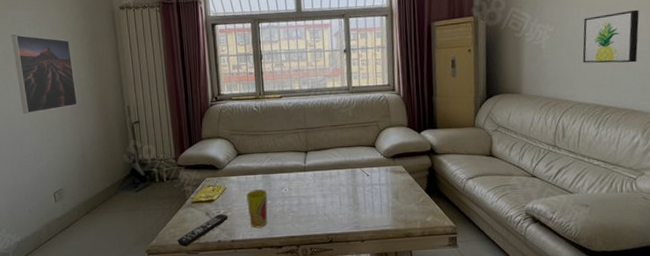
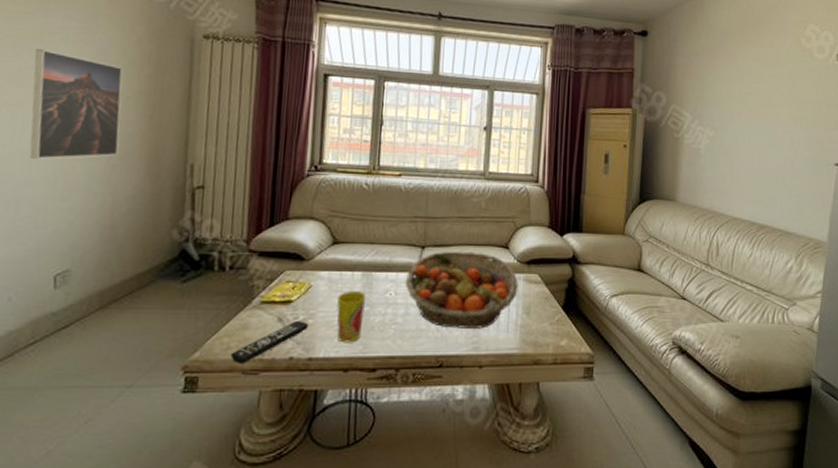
fruit basket: none [295,152,387,213] -> present [404,251,518,329]
wall art: present [582,9,639,64] -> none [741,124,797,180]

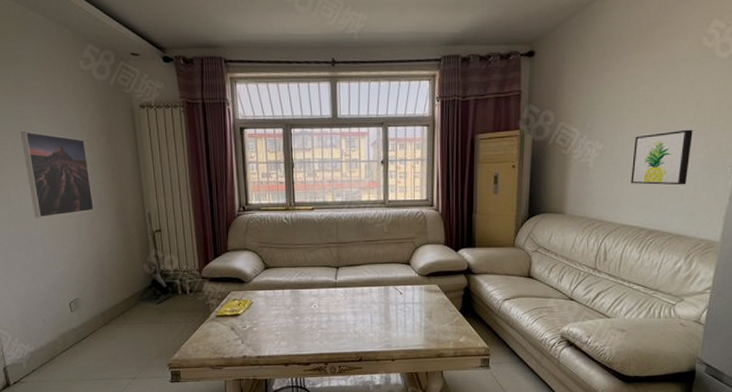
remote control: present [230,320,308,363] -> none [200,328,254,361]
cup: present [337,291,365,343] -> none [274,305,296,345]
fruit basket: present [404,251,518,329] -> none [325,269,421,331]
wall art: none [741,124,797,180] -> present [631,129,693,185]

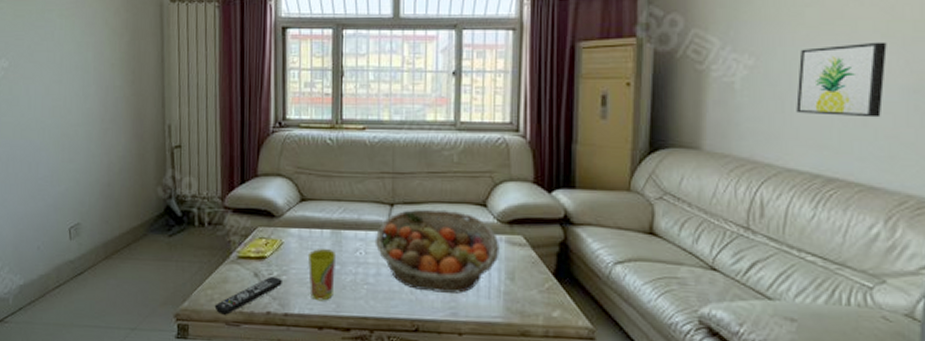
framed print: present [20,131,94,218] -> none [38,26,109,125]
remote control: none [200,328,254,361] -> present [214,275,282,315]
cup: none [274,305,296,345] -> present [308,249,335,301]
fruit basket: none [325,269,421,331] -> present [374,208,500,294]

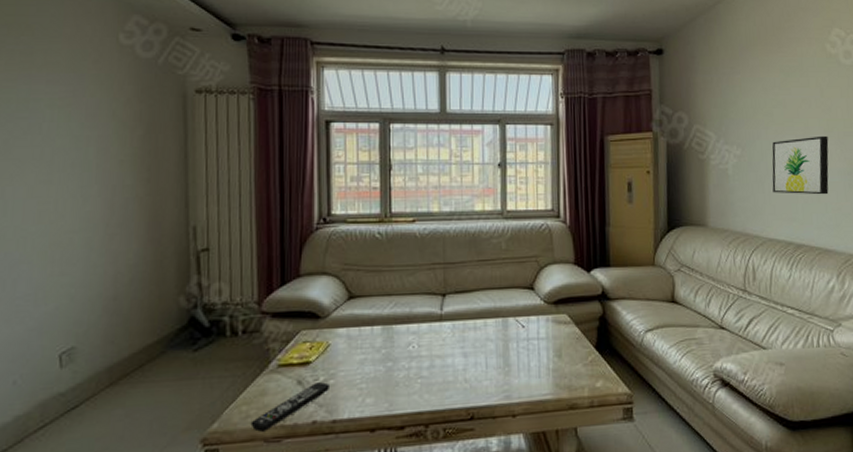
cup: present [308,249,335,301] -> none [358,346,387,402]
fruit basket: present [374,208,500,294] -> none [427,295,547,378]

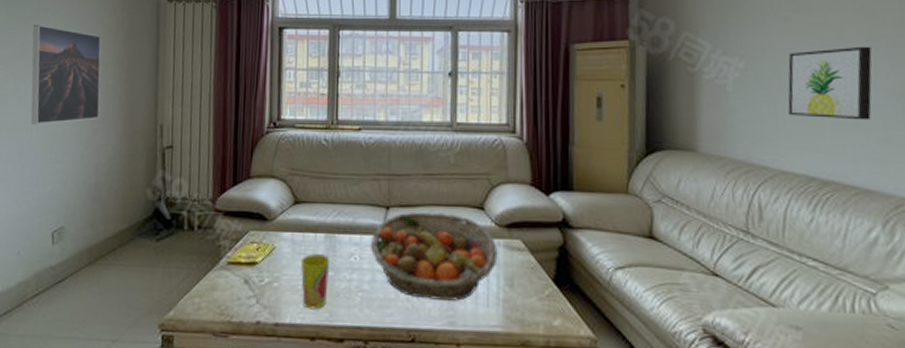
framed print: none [20,118,116,233] -> present [31,25,101,124]
remote control: present [250,381,329,432] -> none [201,282,273,325]
cup: none [358,346,387,402] -> present [301,254,329,310]
fruit basket: none [427,295,547,378] -> present [370,211,498,301]

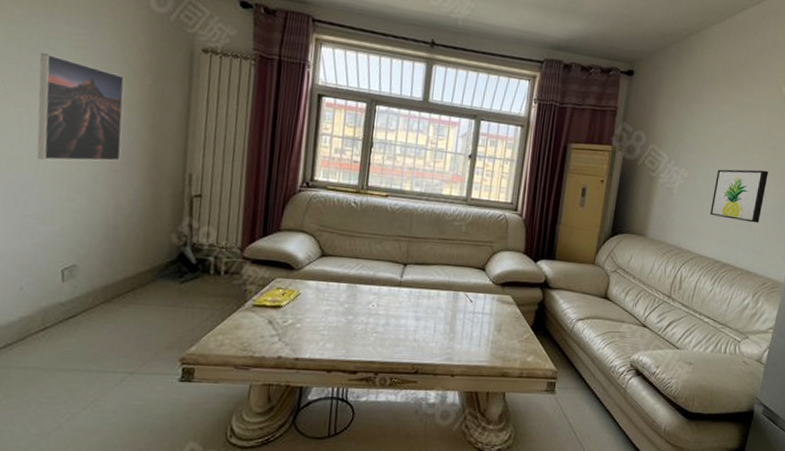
cup: present [301,254,329,310] -> none [322,300,350,347]
fruit basket: present [370,211,498,301] -> none [386,269,492,342]

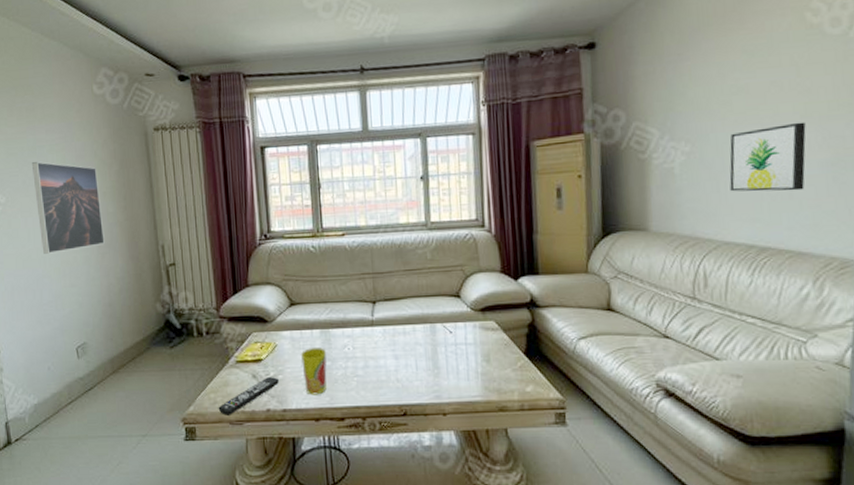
remote control: none [224,323,296,359] -> present [218,376,279,415]
cup: none [322,300,350,347] -> present [301,348,327,395]

